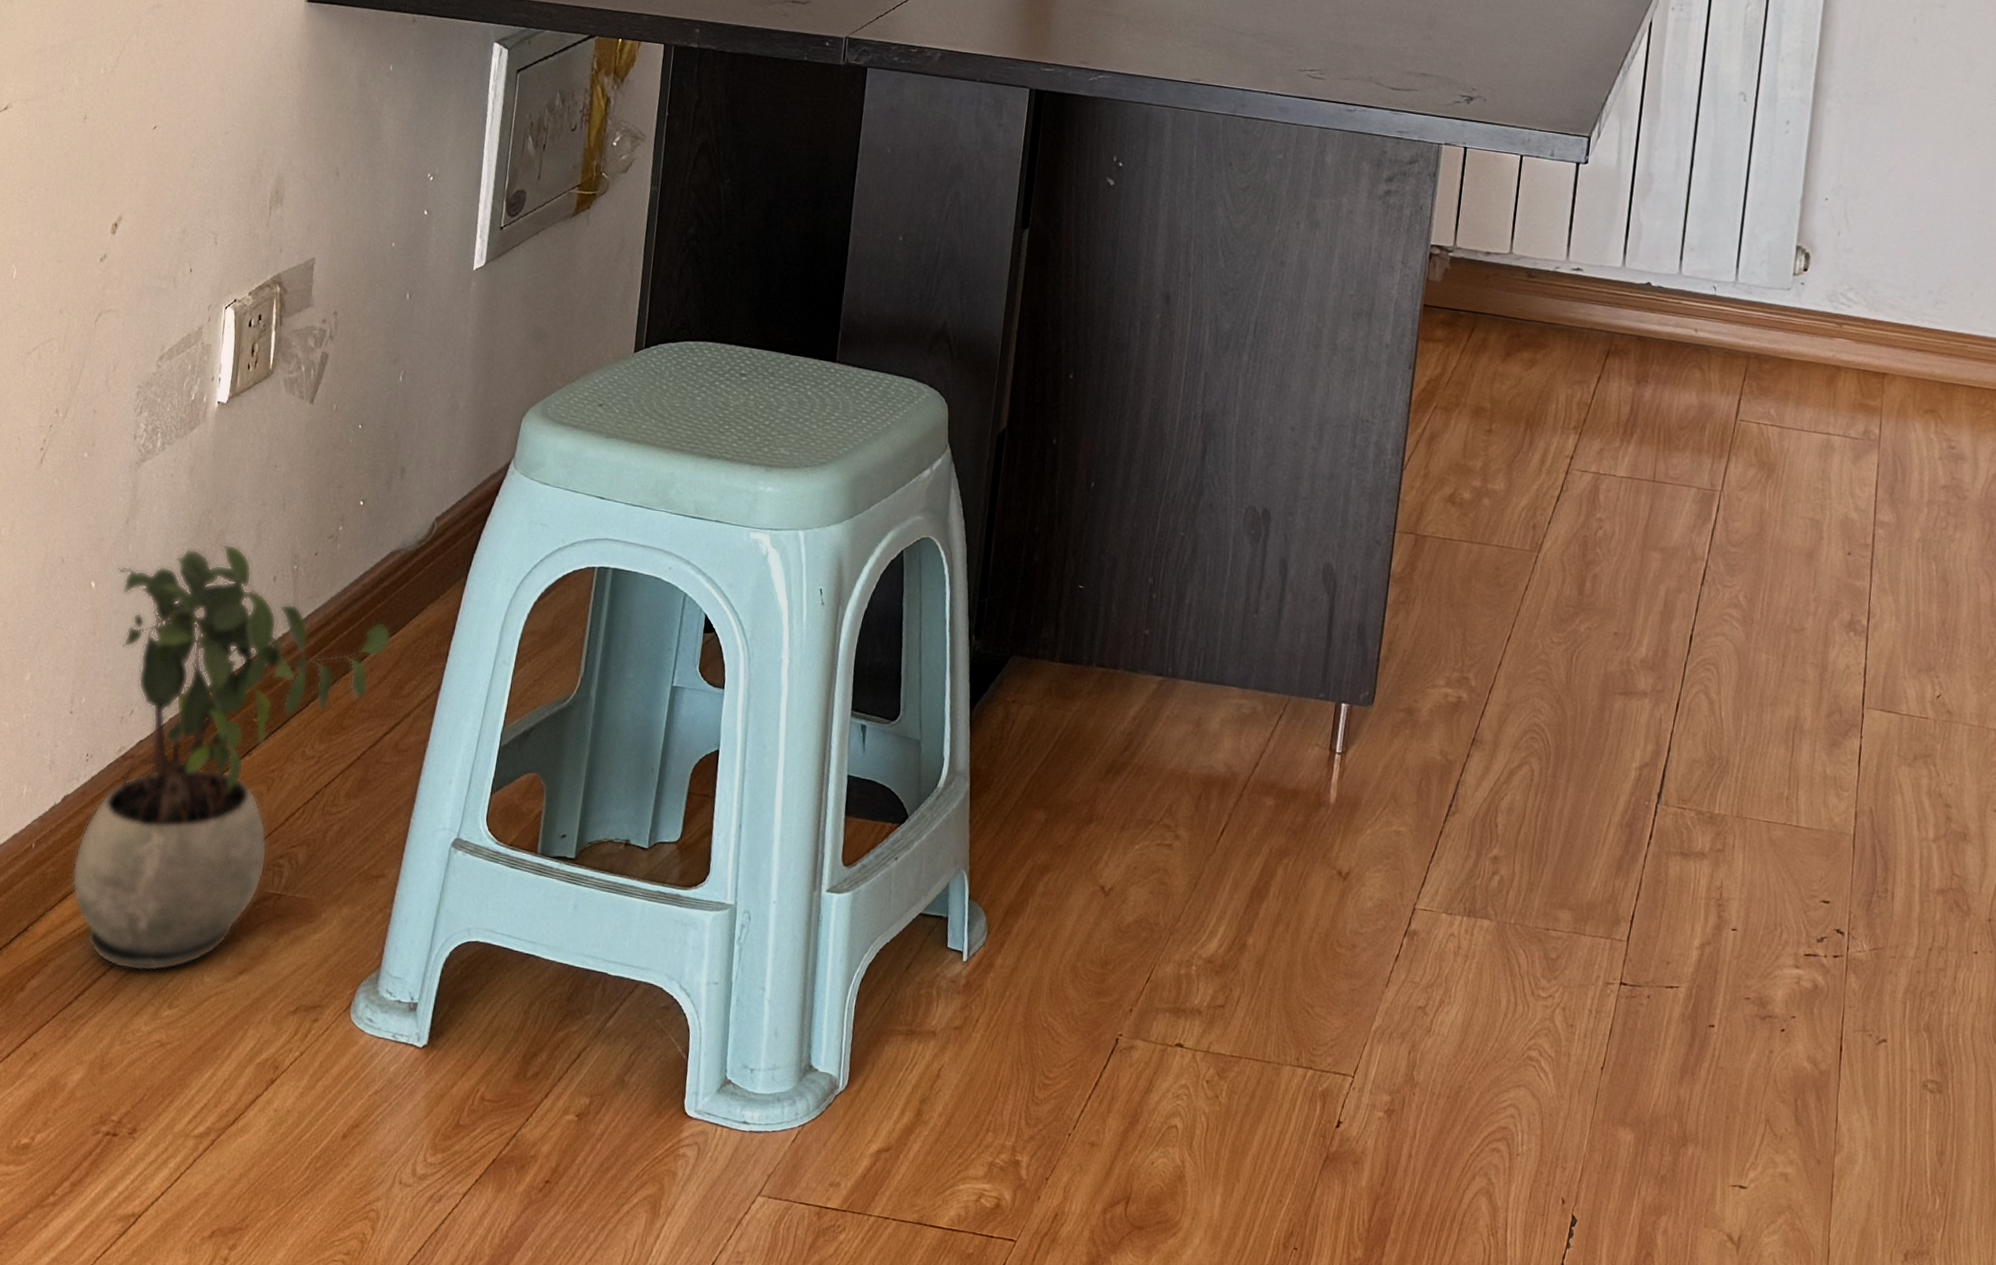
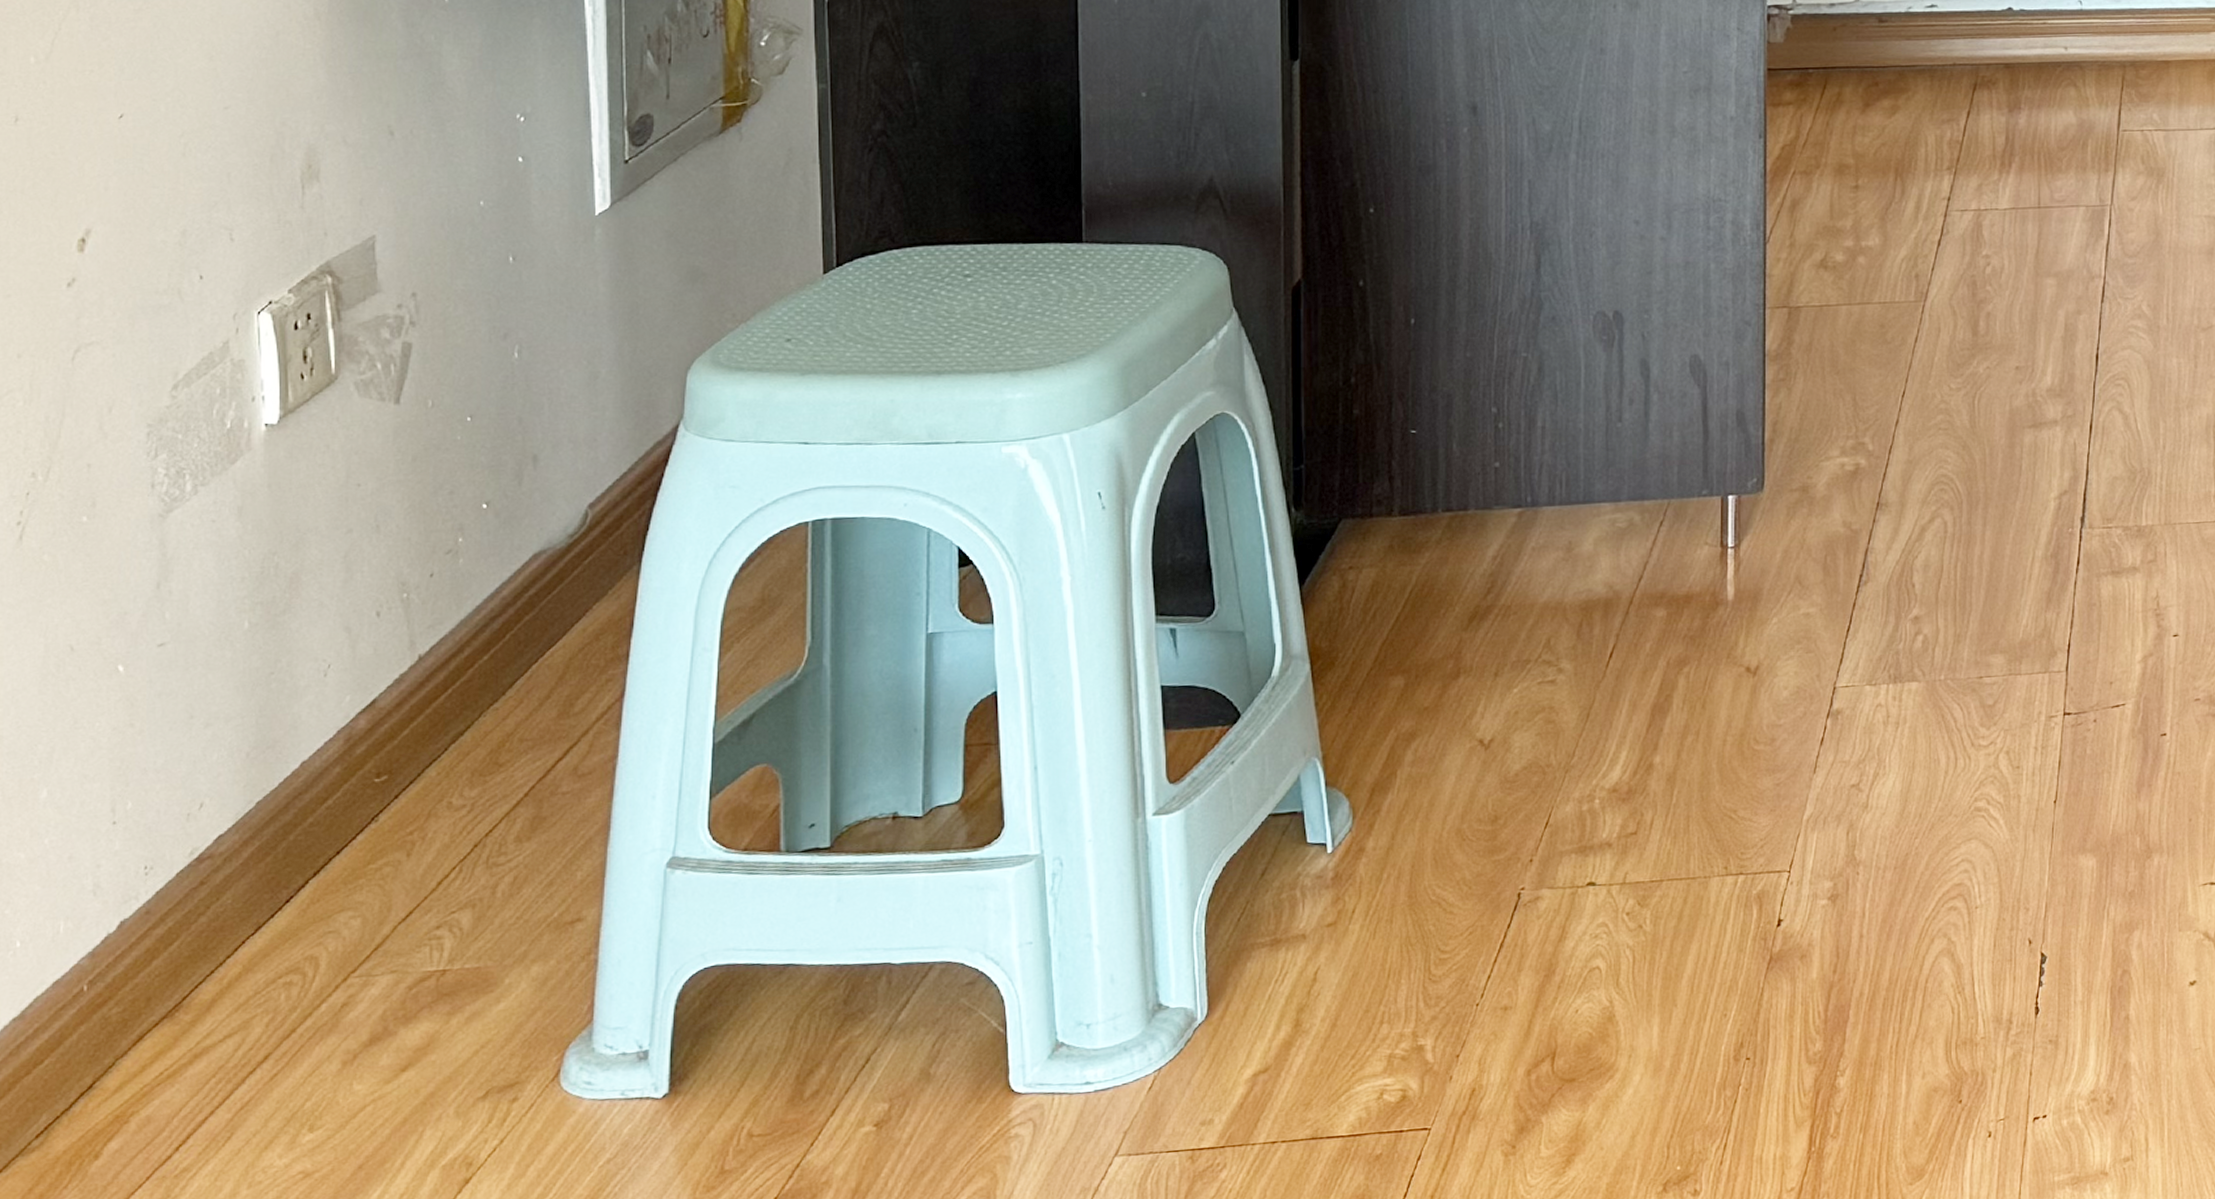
potted plant: present [72,543,392,972] -> none [146,585,550,1102]

